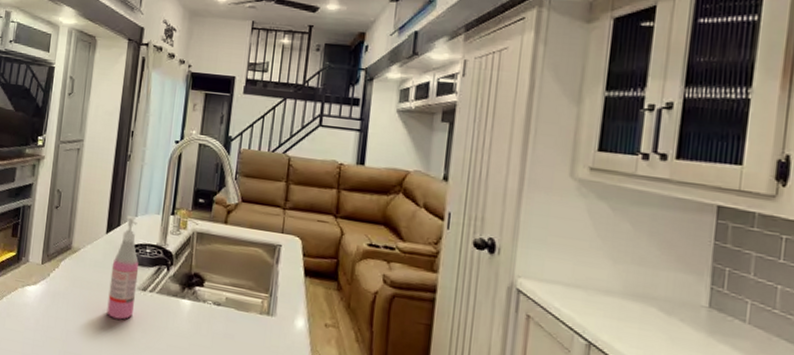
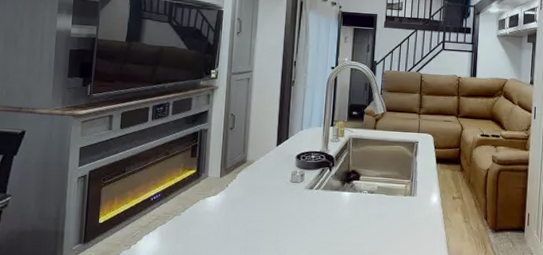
soap dispenser: present [107,216,139,320] -> none [280,130,306,215]

